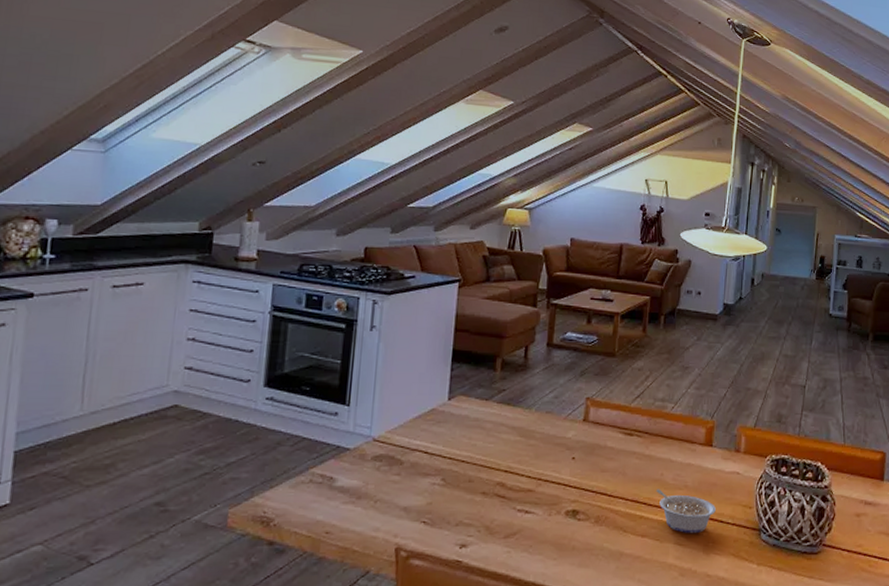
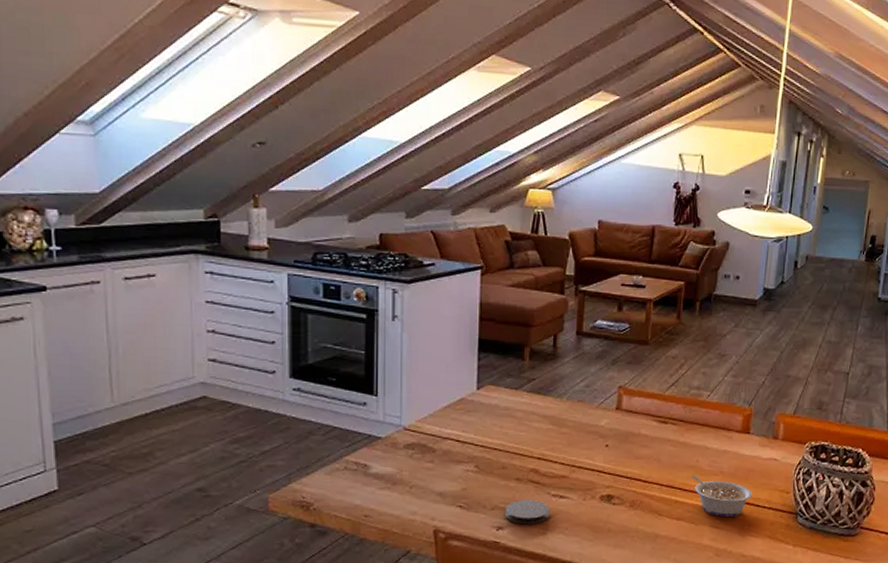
coaster: none [469,515,514,542] -> present [505,500,549,525]

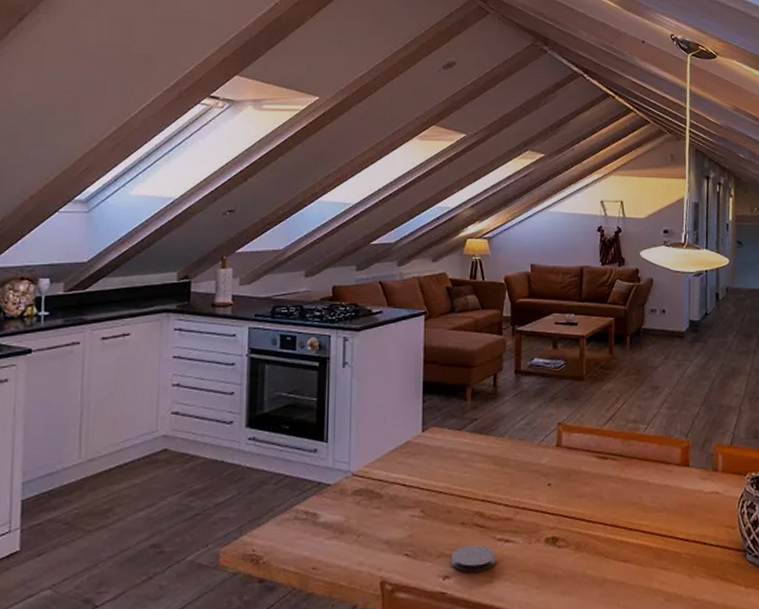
legume: present [691,475,752,516] -> none [635,512,698,557]

